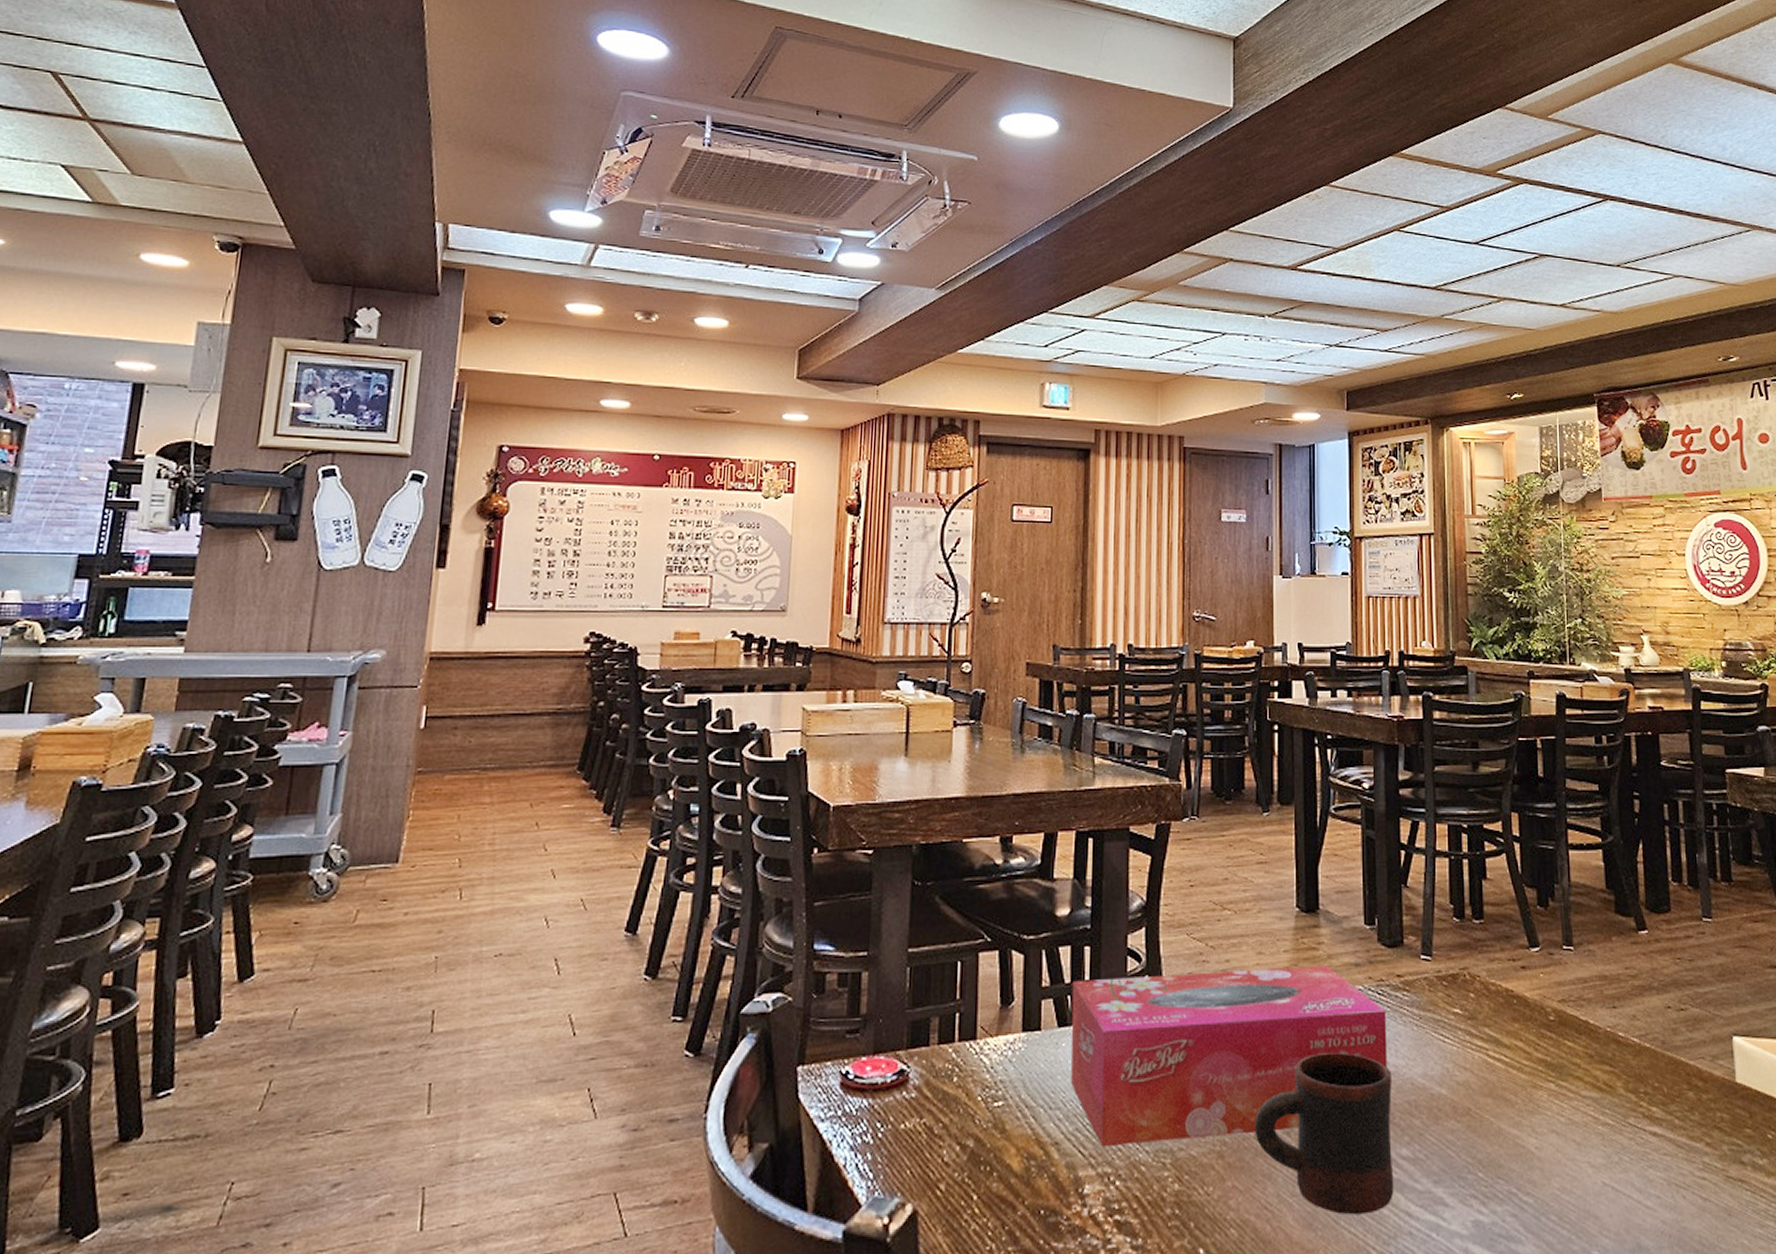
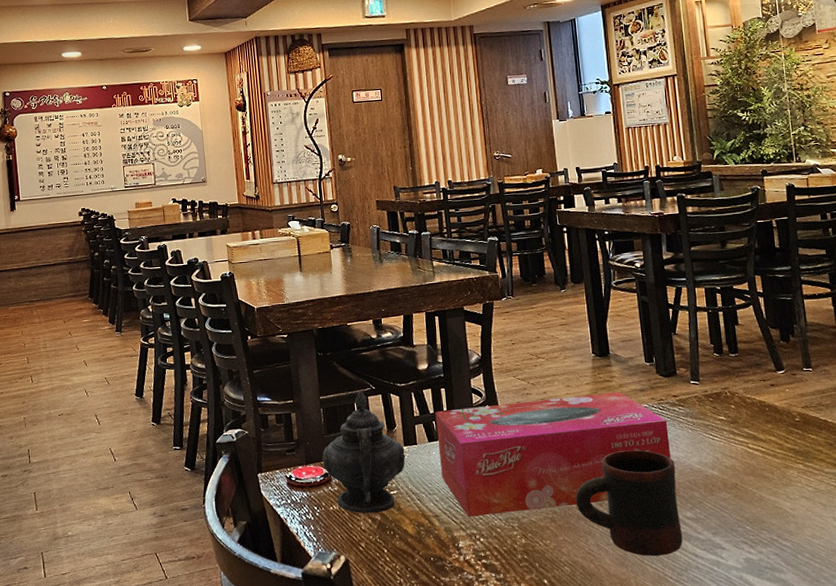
teapot: none [898,943,1022,1137] -> present [322,391,405,514]

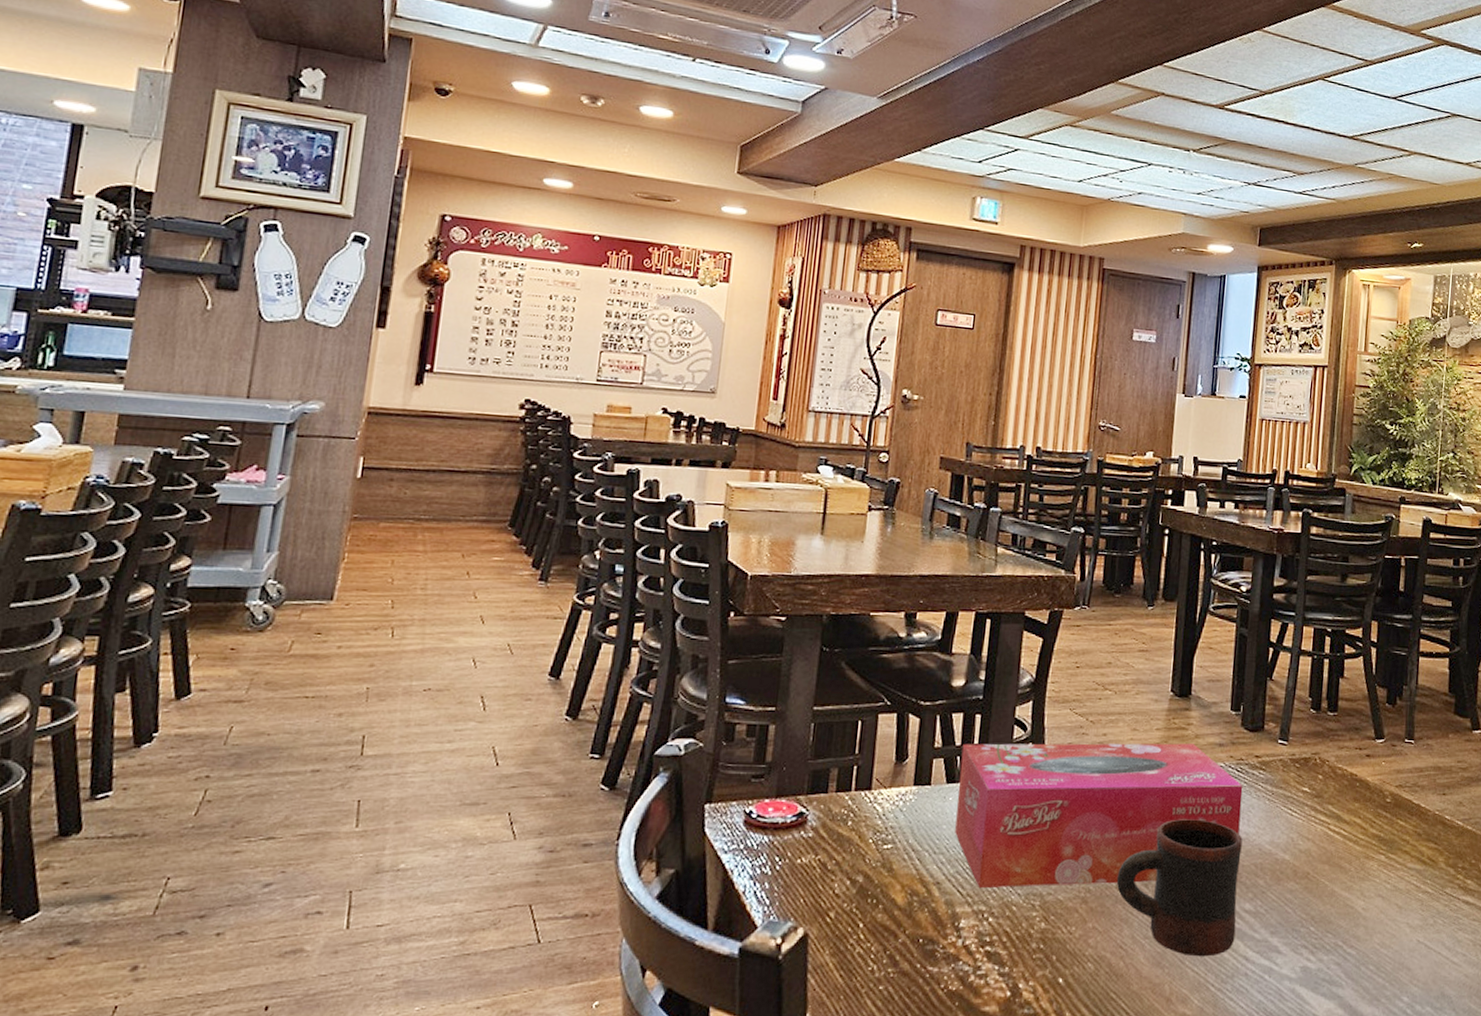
teapot: present [322,391,405,514] -> none [799,705,913,873]

